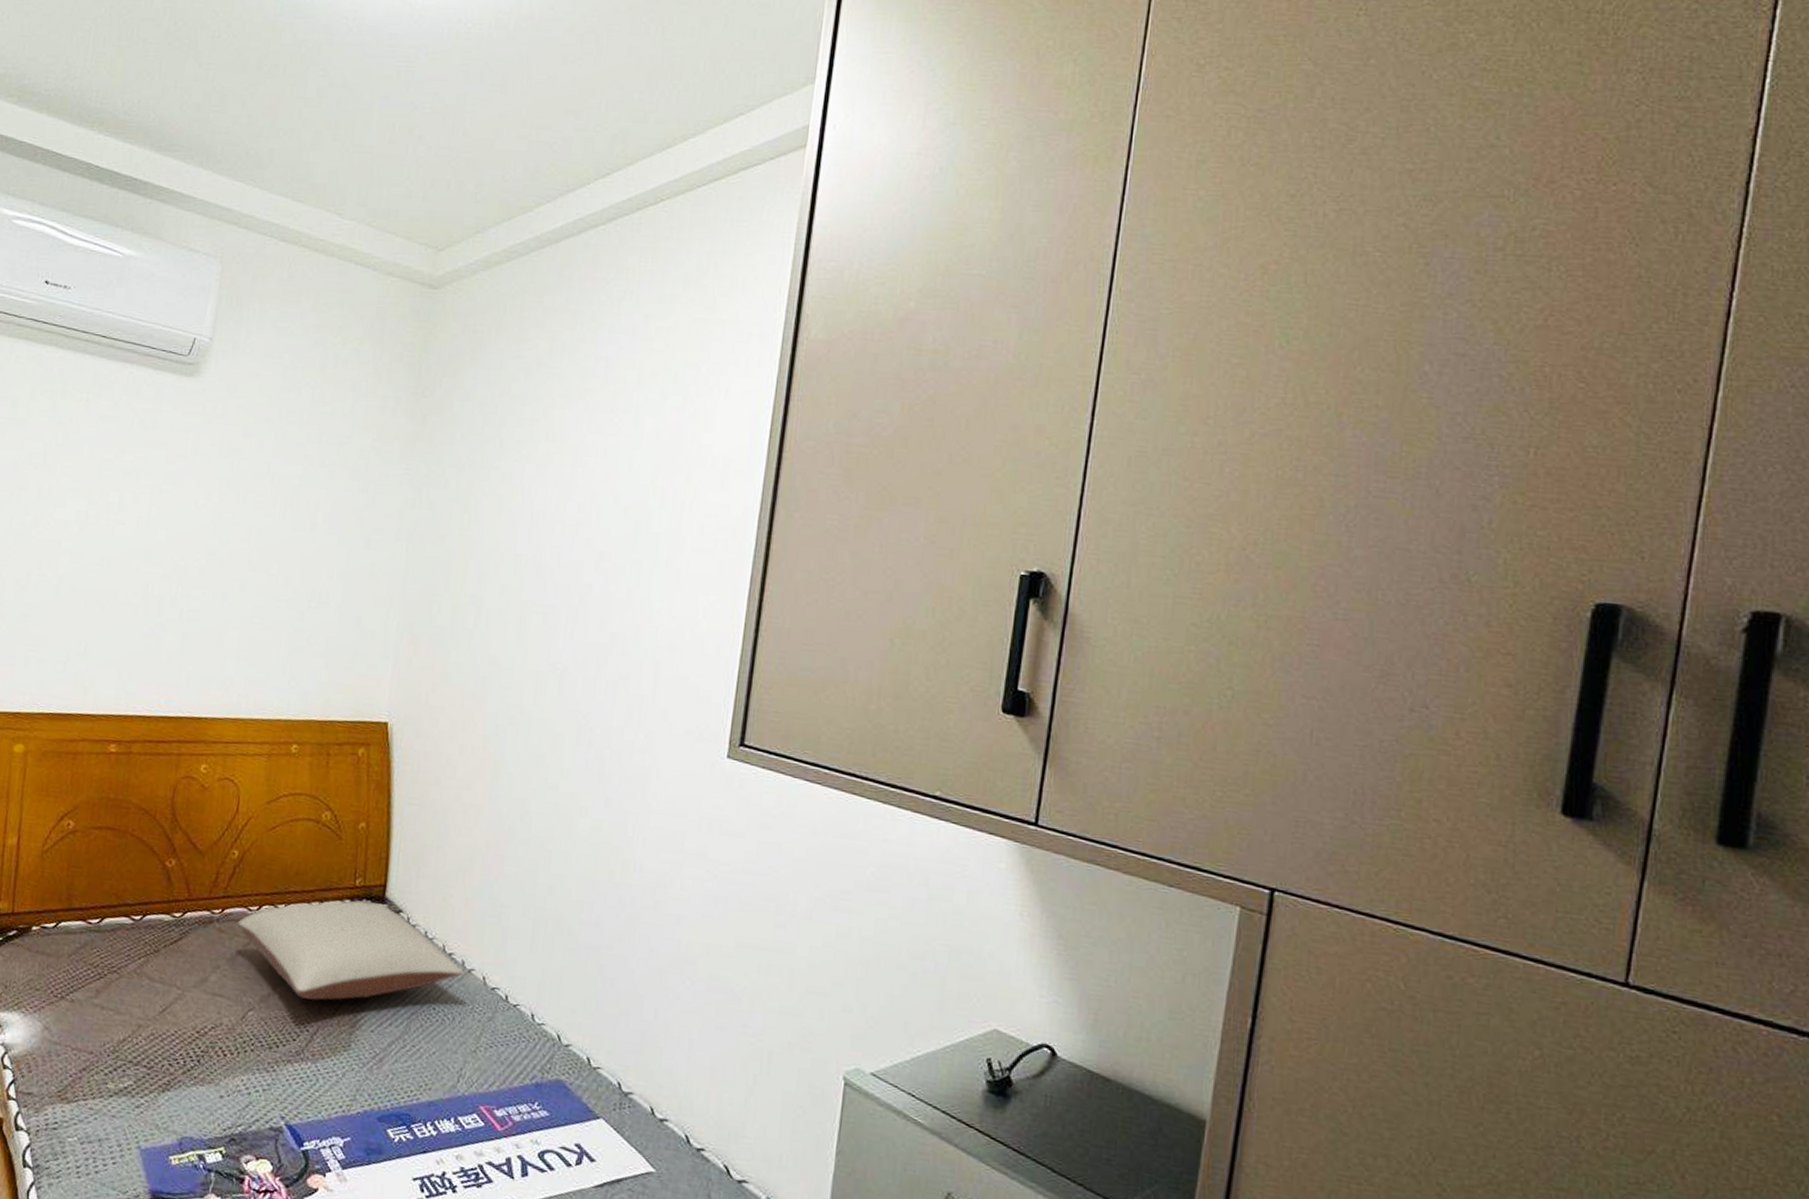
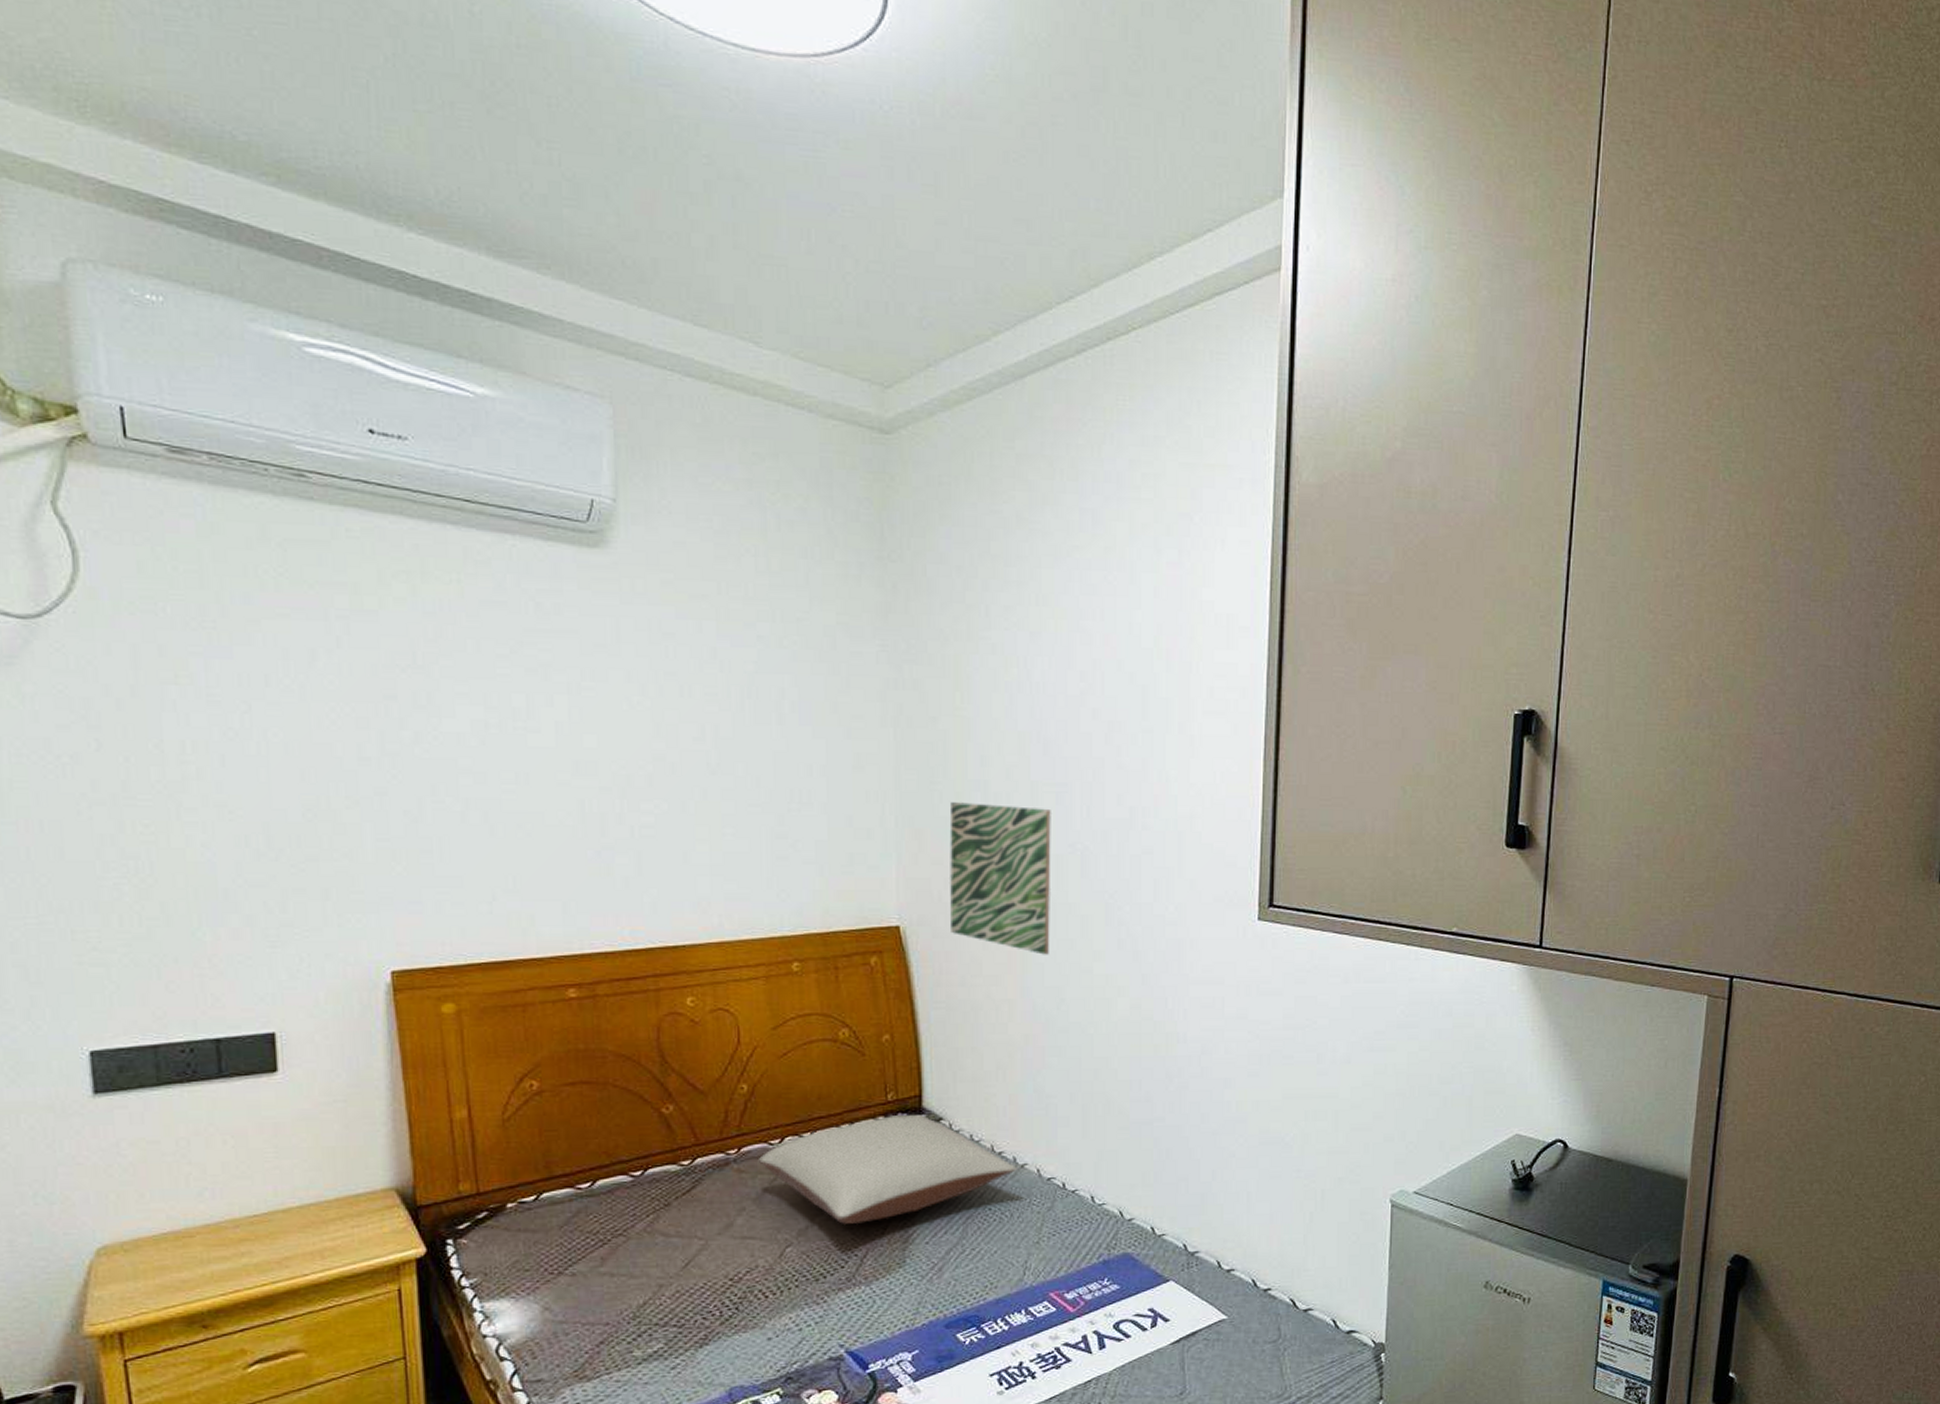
wall art: none [432,613,537,767] -> present [949,802,1051,955]

